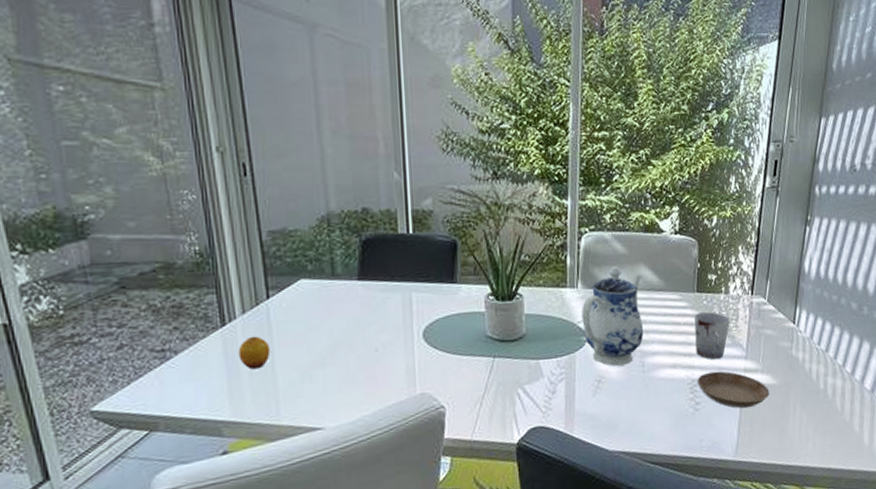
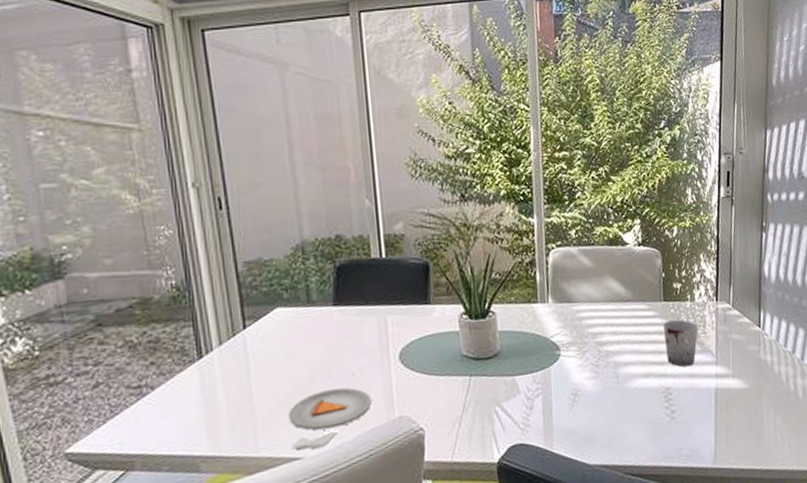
fruit: present [238,336,271,370] -> none [215,367,248,402]
dinner plate: none [311,362,394,420] -> present [289,387,372,450]
teapot: present [582,266,643,366] -> none [553,280,615,379]
saucer: present [697,371,770,409] -> none [670,377,743,415]

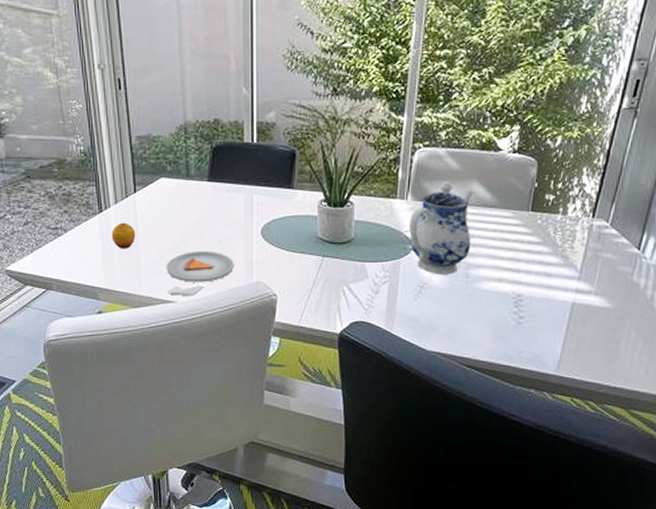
fruit: none [215,367,248,402] -> present [111,222,136,249]
teapot: none [553,280,615,379] -> present [409,182,474,274]
cup: present [663,319,699,367] -> none [524,231,567,278]

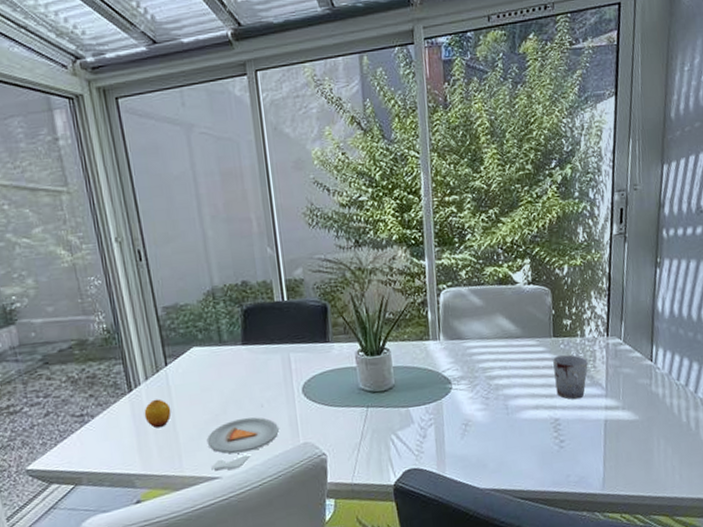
teapot: present [409,182,474,274] -> none [445,318,505,410]
cup: none [524,231,567,278] -> present [553,354,589,400]

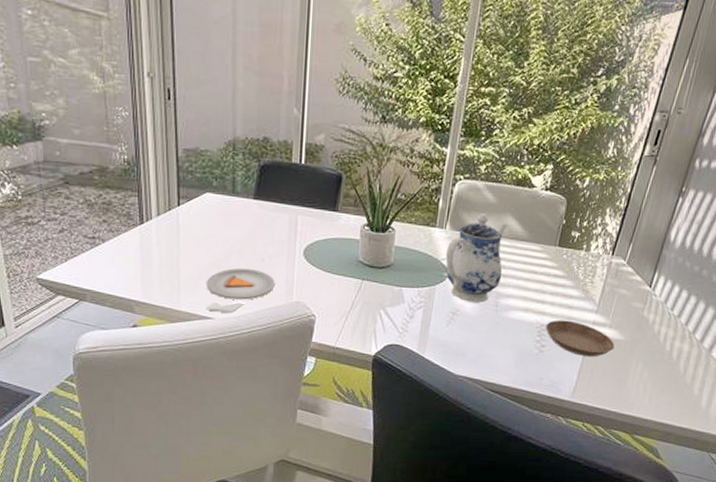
fruit: present [144,399,172,429] -> none [151,235,177,263]
teapot: none [445,318,505,410] -> present [446,213,508,303]
cup: present [553,354,589,400] -> none [548,265,588,310]
saucer: none [559,409,632,444] -> present [545,320,615,357]

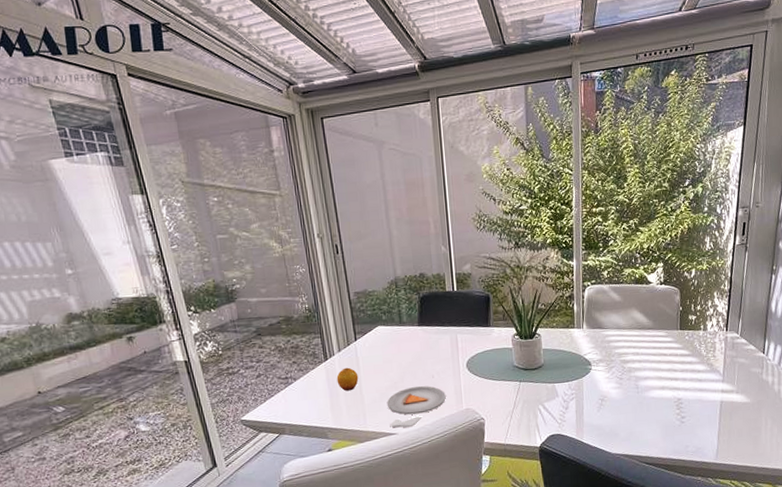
fruit: none [151,235,177,263] -> present [336,367,359,392]
teapot: present [446,213,508,303] -> none [587,311,637,388]
saucer: present [545,320,615,357] -> none [682,391,744,422]

